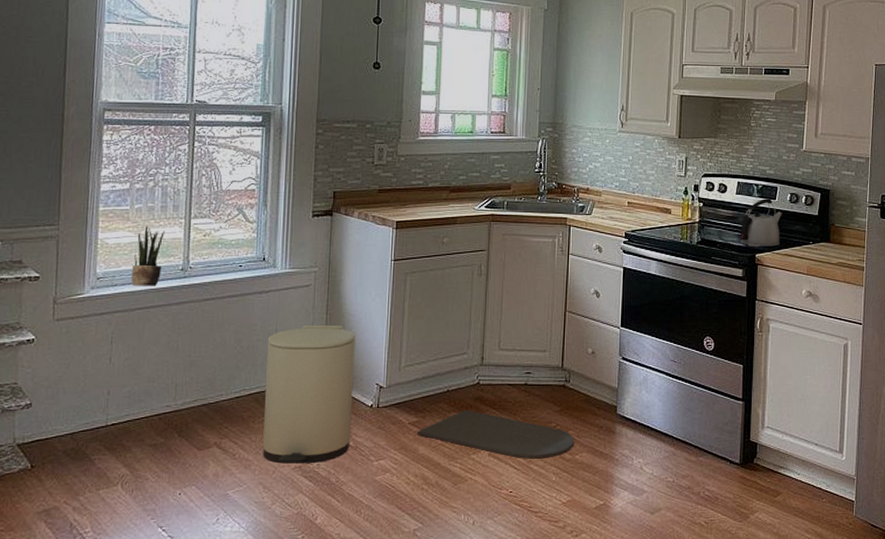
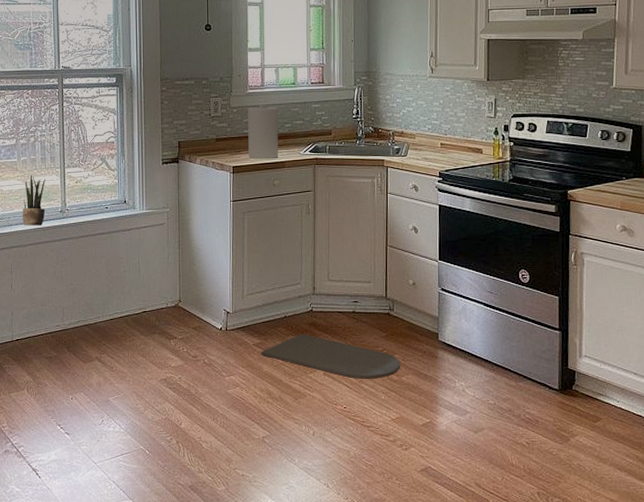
pedal bin: present [262,325,356,464] -> none [132,258,206,376]
paper towel holder: none [416,153,453,214] -> present [248,104,279,160]
kettle: present [740,198,782,248] -> none [551,136,593,184]

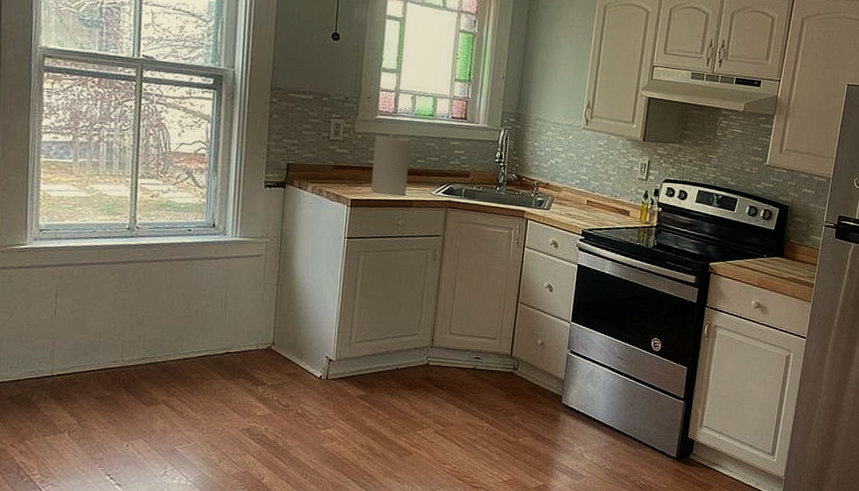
potted plant: present [23,175,46,226] -> none [76,181,110,243]
door mat: present [261,334,401,379] -> none [365,388,519,439]

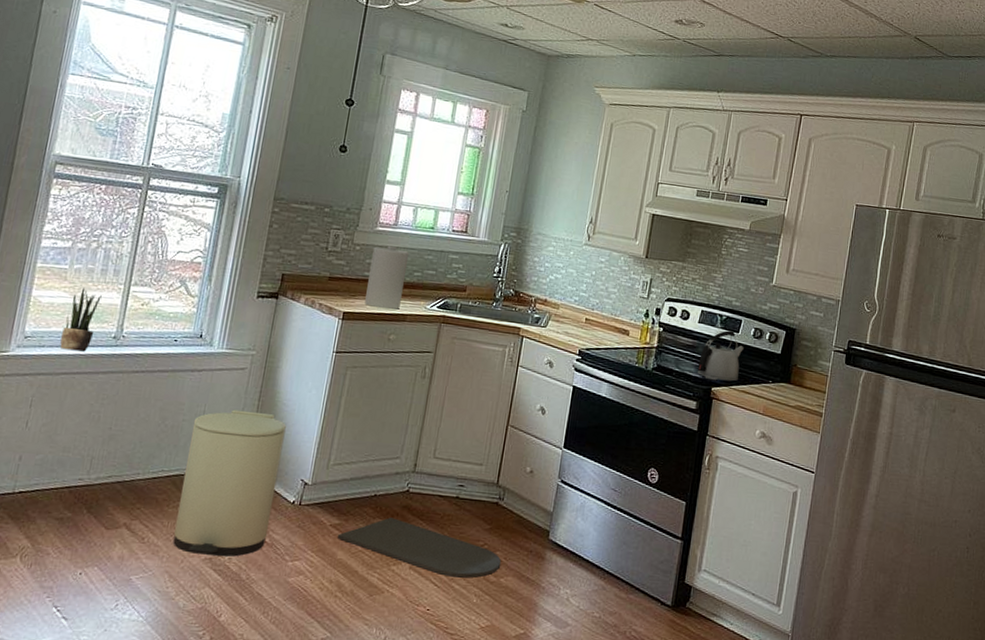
potted plant: none [76,181,110,243] -> present [59,288,102,352]
pedal bin: none [210,294,306,427] -> present [173,409,286,557]
door mat: none [365,388,519,439] -> present [338,517,502,578]
kettle: none [695,209,739,257] -> present [697,330,744,382]

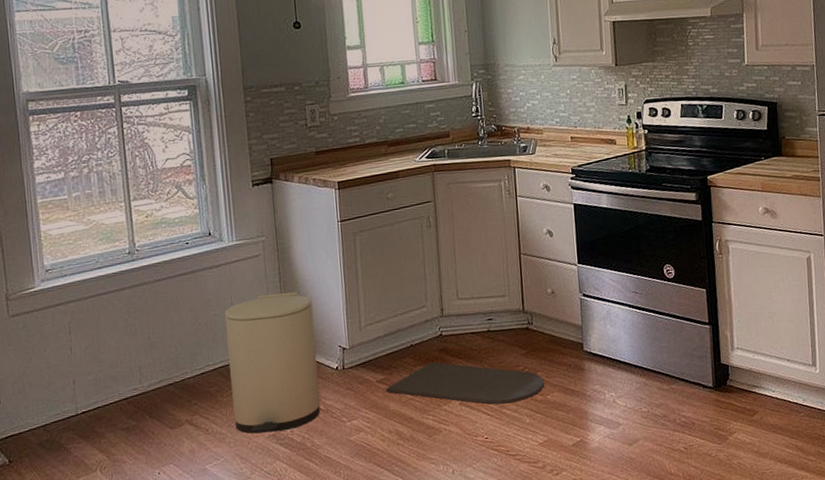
potted plant: present [59,288,102,352] -> none [79,213,109,275]
paper towel holder: present [365,245,410,310] -> none [351,108,390,172]
kettle: present [697,330,744,382] -> none [689,118,732,170]

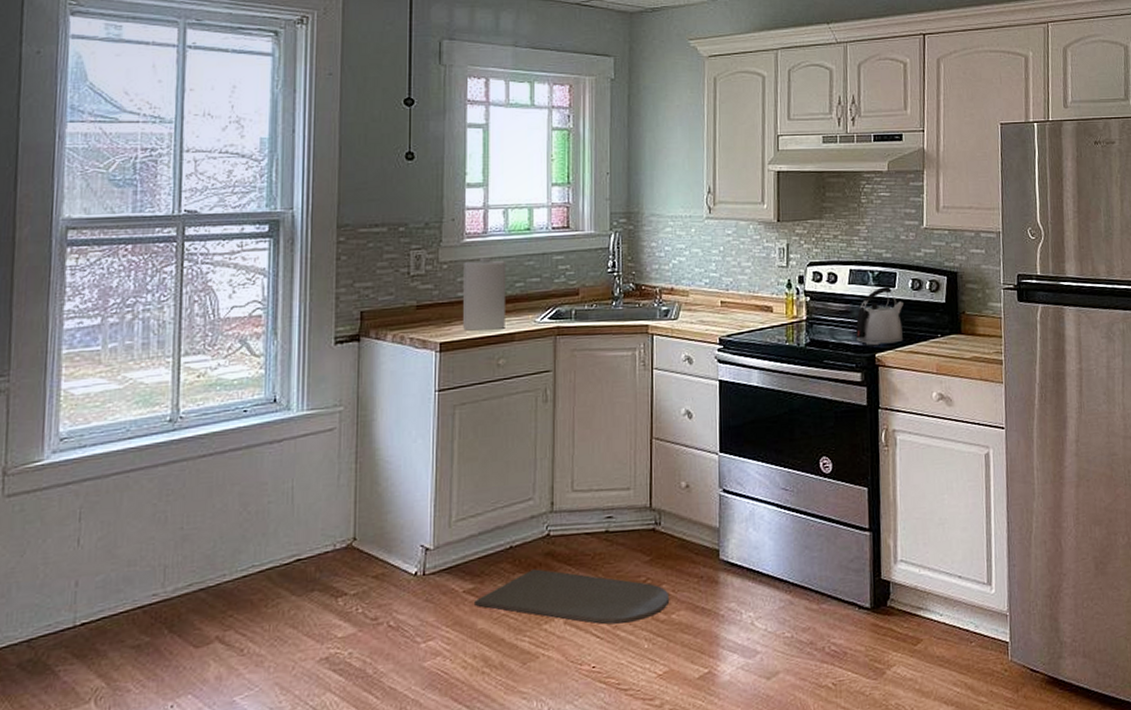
pedal bin: present [224,292,321,434] -> none [277,476,393,656]
paper towel holder: none [351,108,390,172] -> present [463,257,507,332]
kettle: none [689,118,732,170] -> present [855,287,904,346]

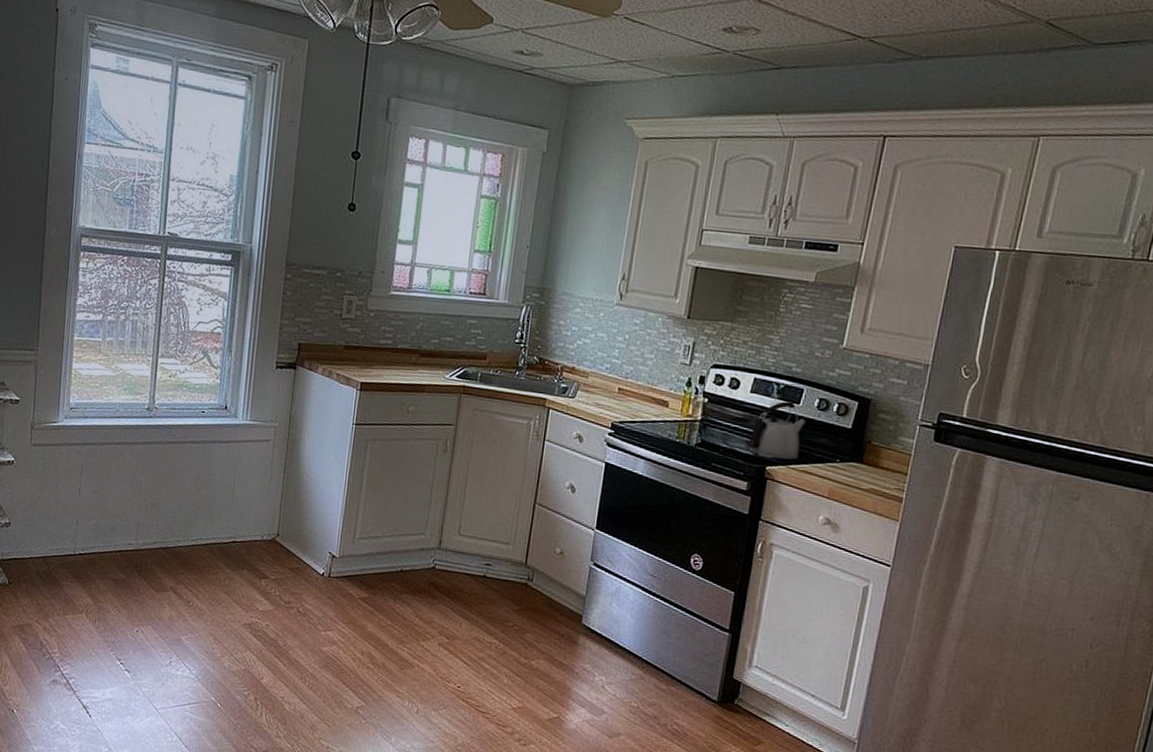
paper towel holder: present [463,257,507,332] -> none [382,311,425,380]
door mat: present [475,569,670,625] -> none [367,593,532,658]

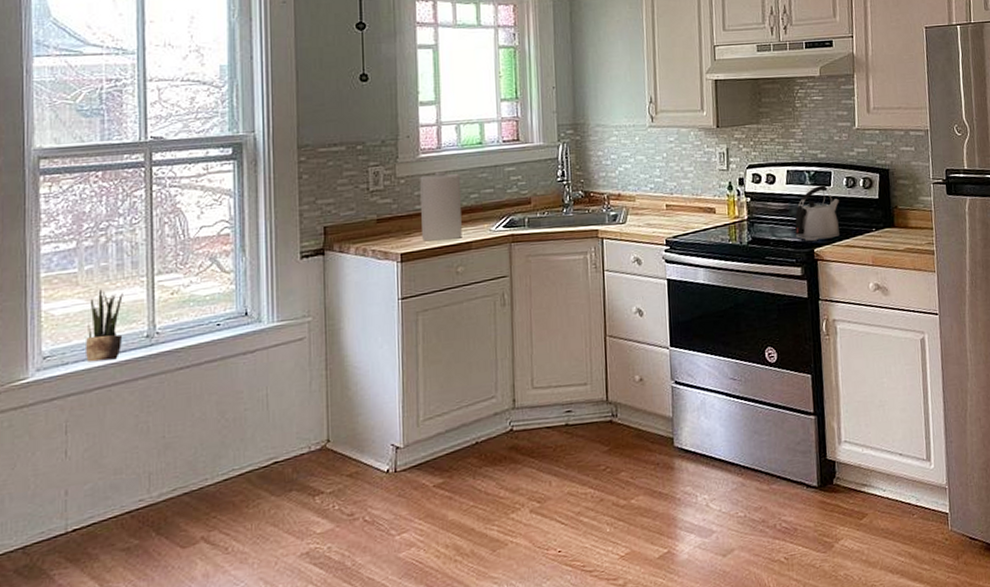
potted plant: none [101,360,133,423] -> present [86,289,123,363]
paper towel holder: none [382,311,425,380] -> present [420,171,462,242]

